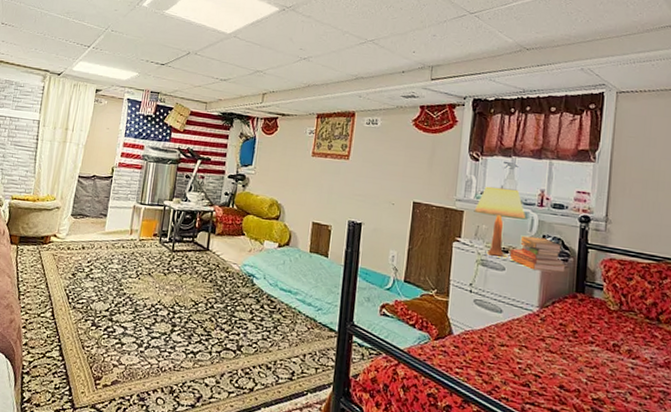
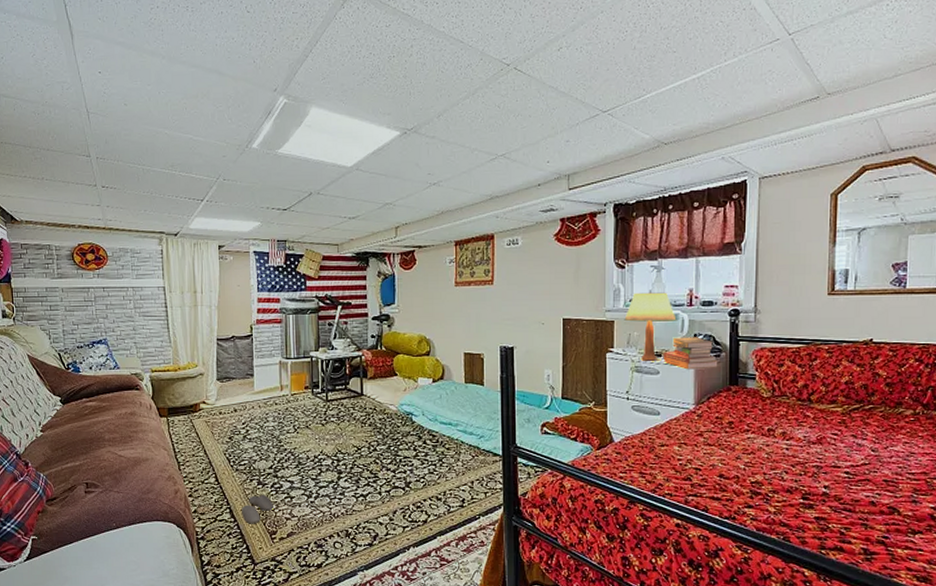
slippers: none [70,337,103,366] -> present [242,495,274,524]

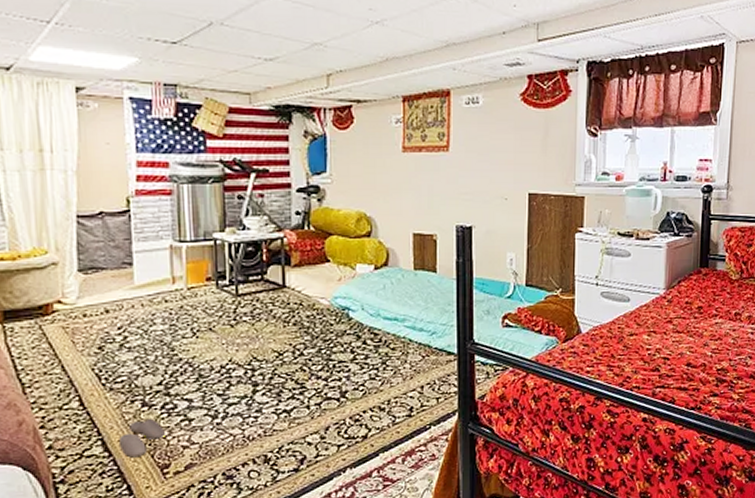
table lamp: present [624,290,677,361] -> none [595,162,650,242]
books: present [663,337,718,370] -> none [634,215,690,251]

